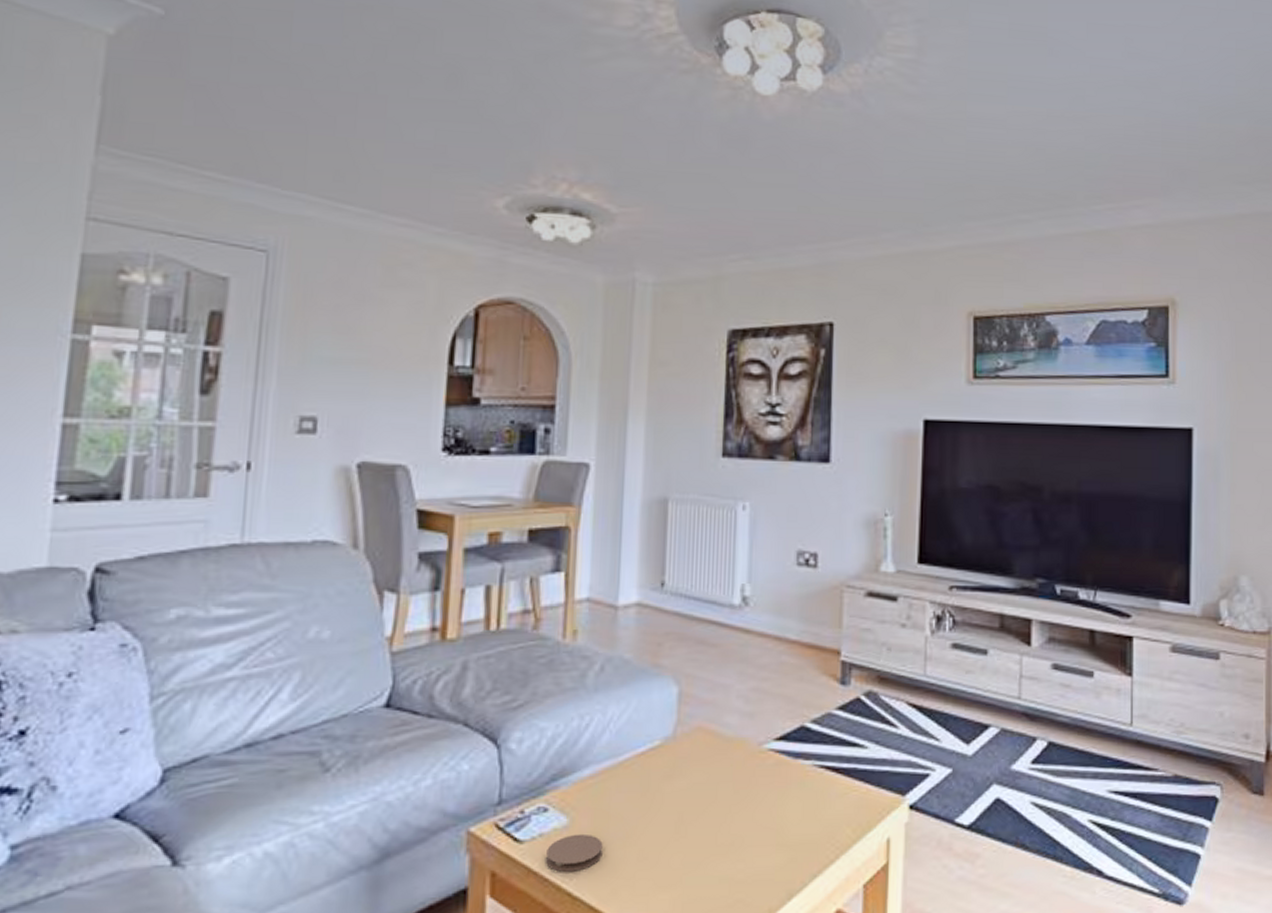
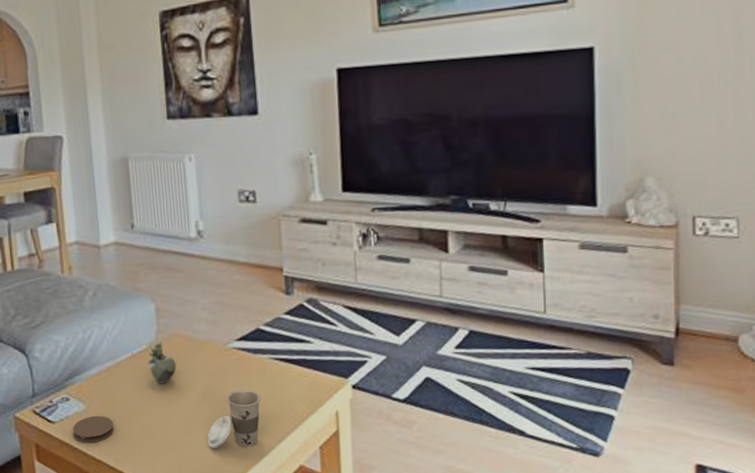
succulent plant: none [638,736,696,793] -> present [130,341,177,384]
cup: none [723,804,798,885] -> present [207,389,261,449]

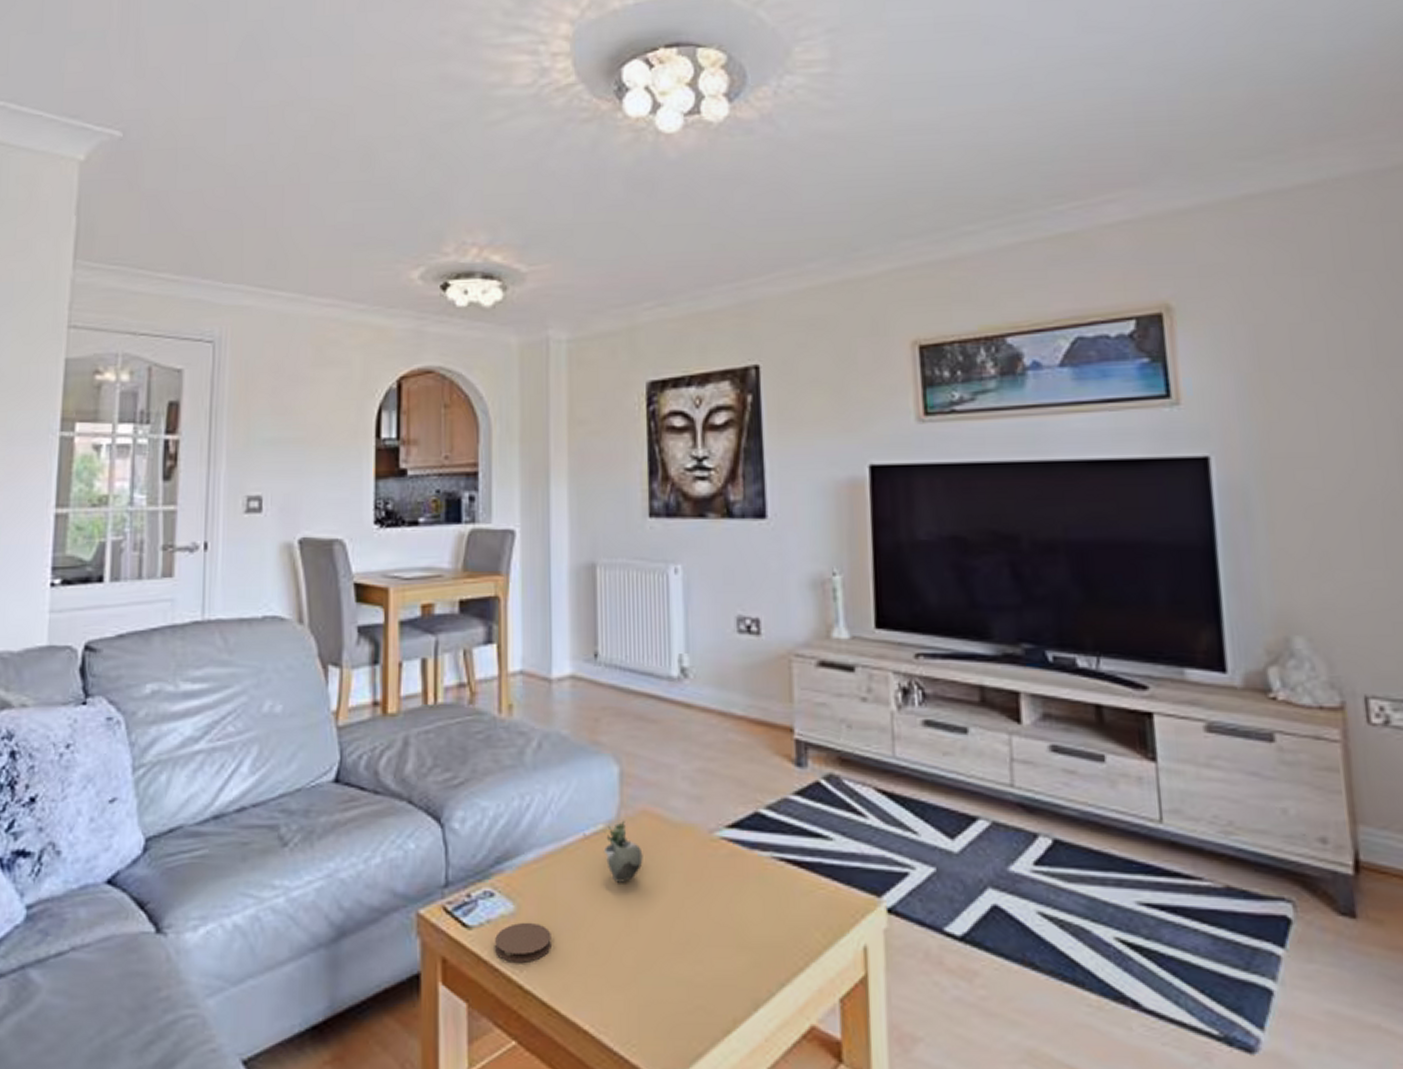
cup: present [207,389,261,449] -> none [680,900,759,990]

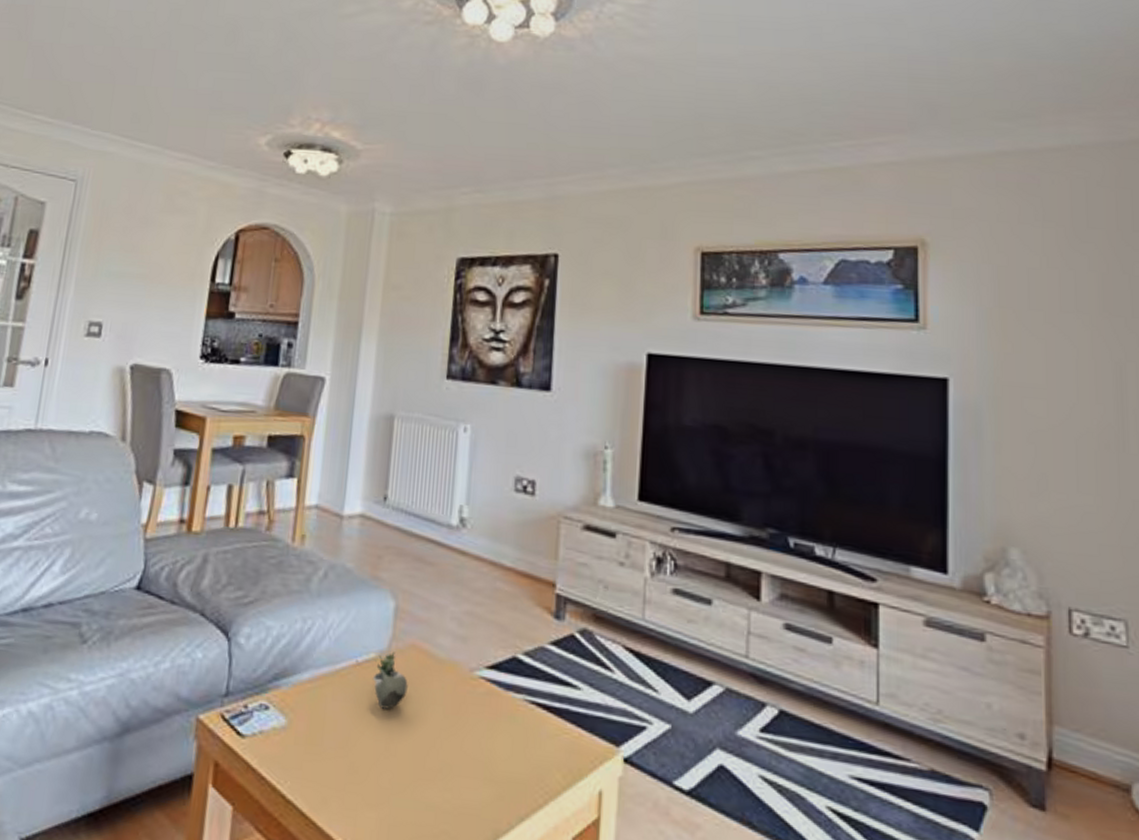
coaster: present [495,922,551,962] -> none [264,736,317,774]

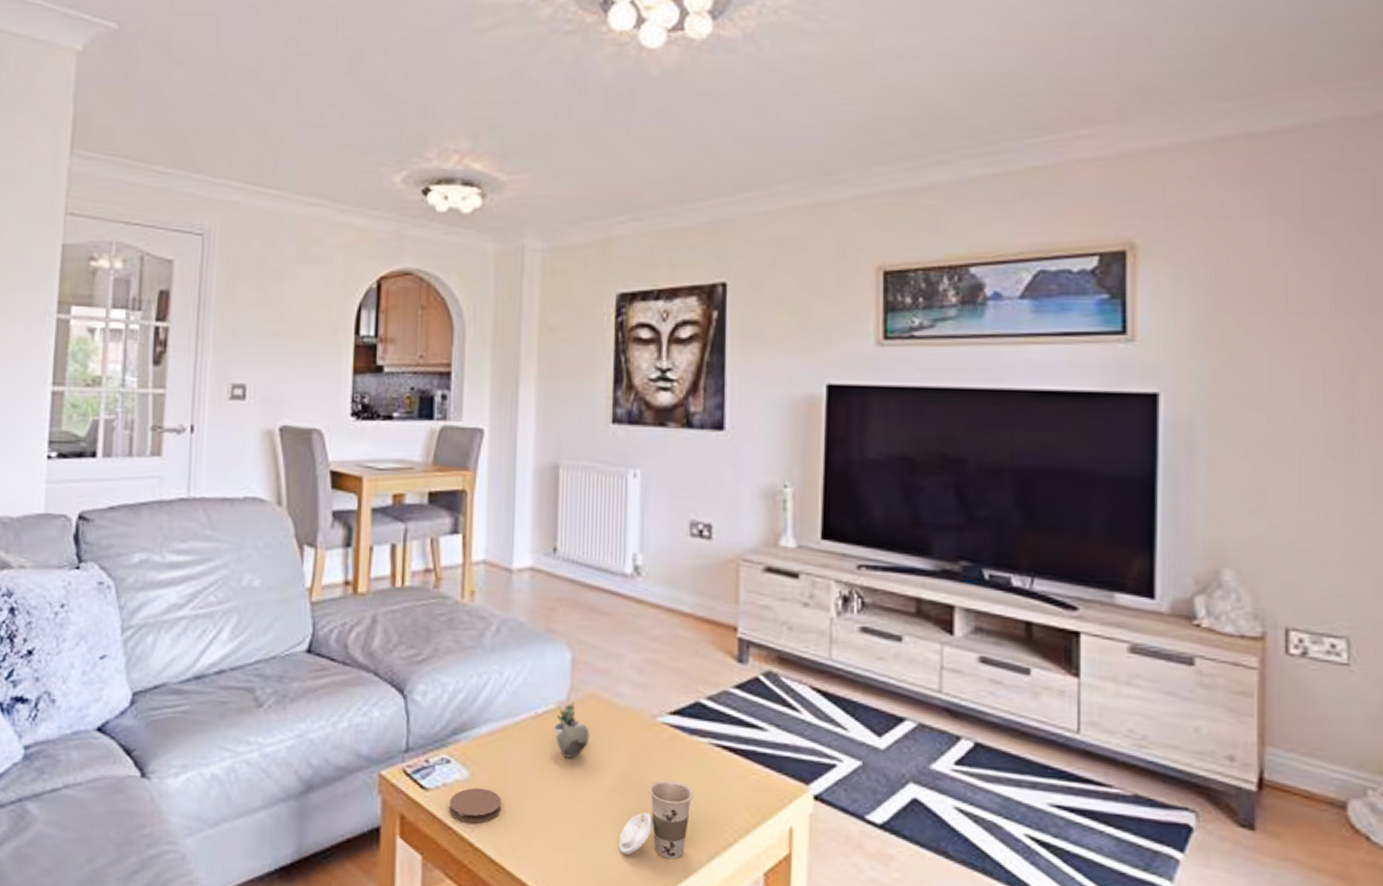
coaster: none [264,736,317,774] -> present [449,787,502,823]
cup: none [430,735,507,820] -> present [618,779,694,859]

